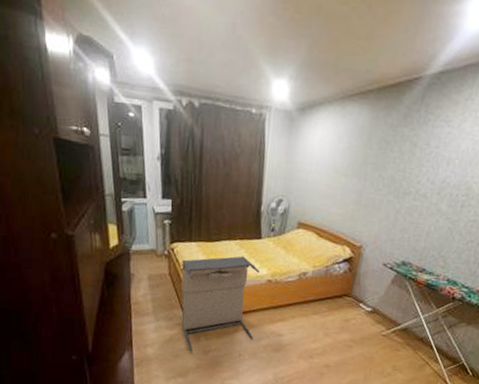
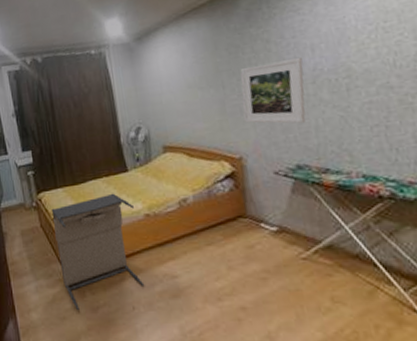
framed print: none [372,165,437,228] -> present [240,57,306,124]

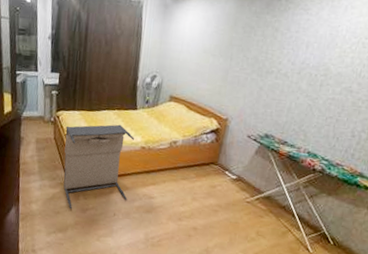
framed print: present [240,57,306,124] -> none [238,47,297,104]

